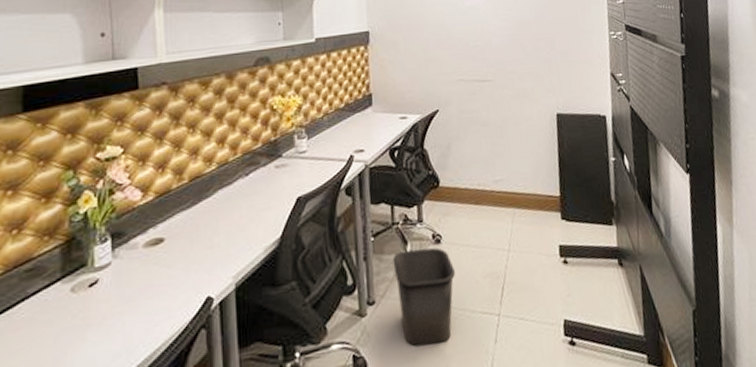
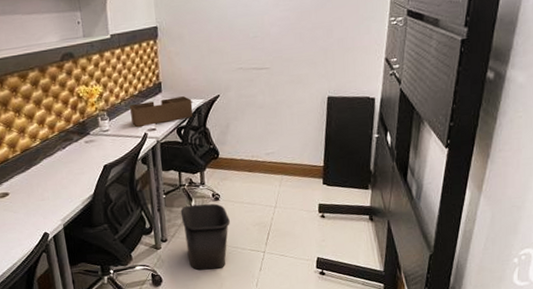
desk organizer: none [334,111,409,149] -> present [130,96,194,128]

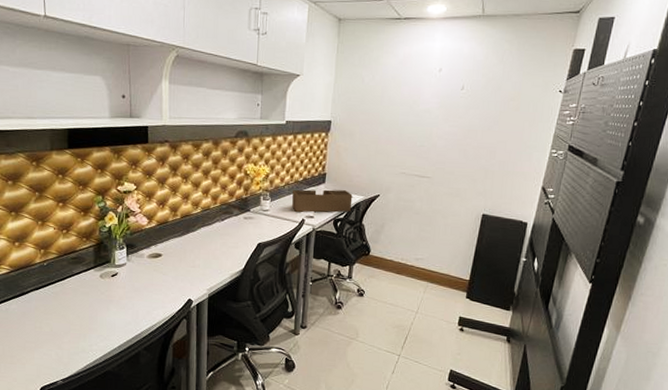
waste bin: present [180,203,230,271] -> none [324,296,371,365]

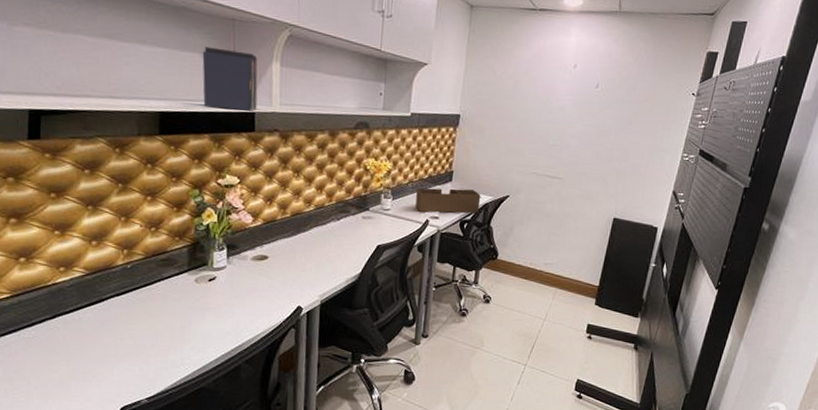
books: none [102,70,150,125] -> present [202,47,258,111]

